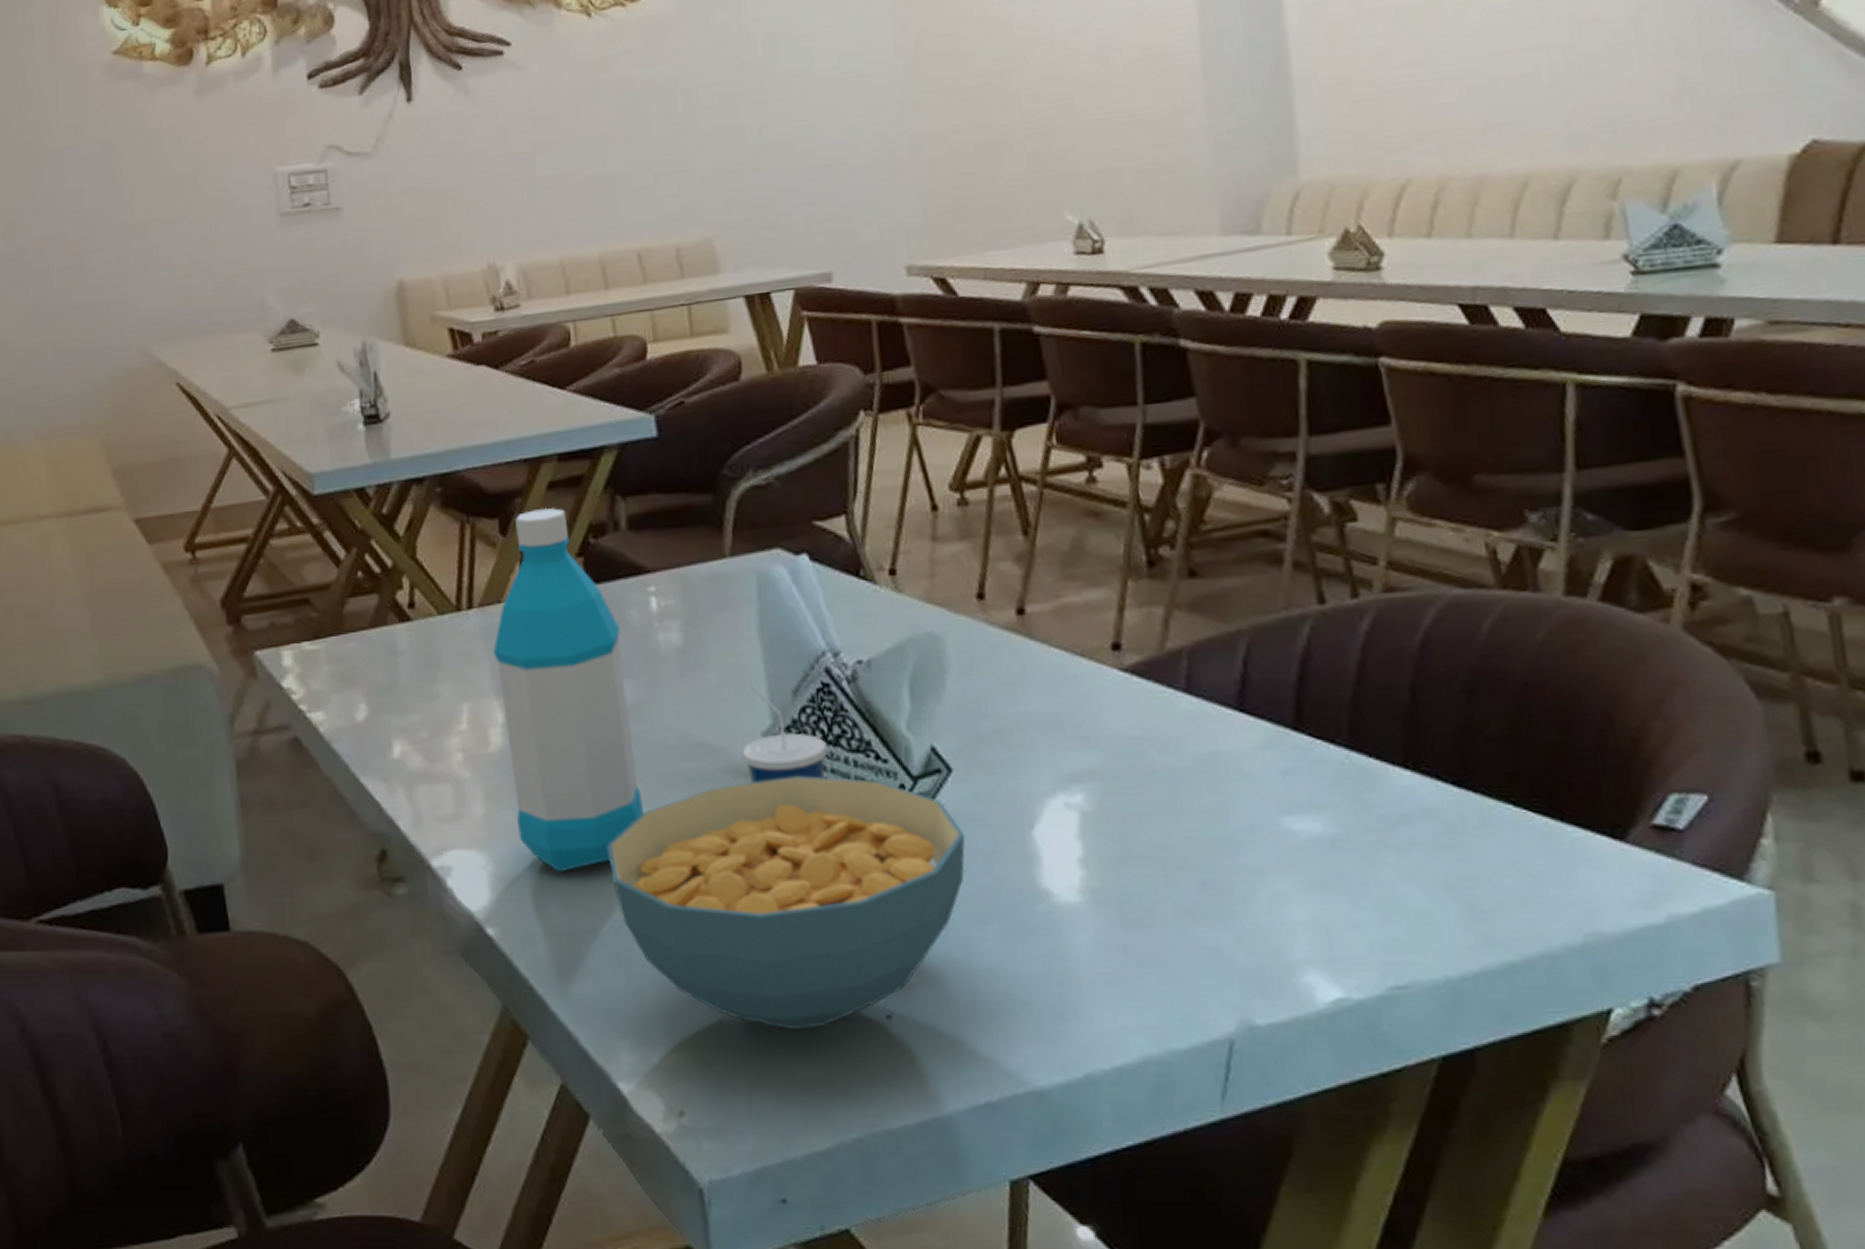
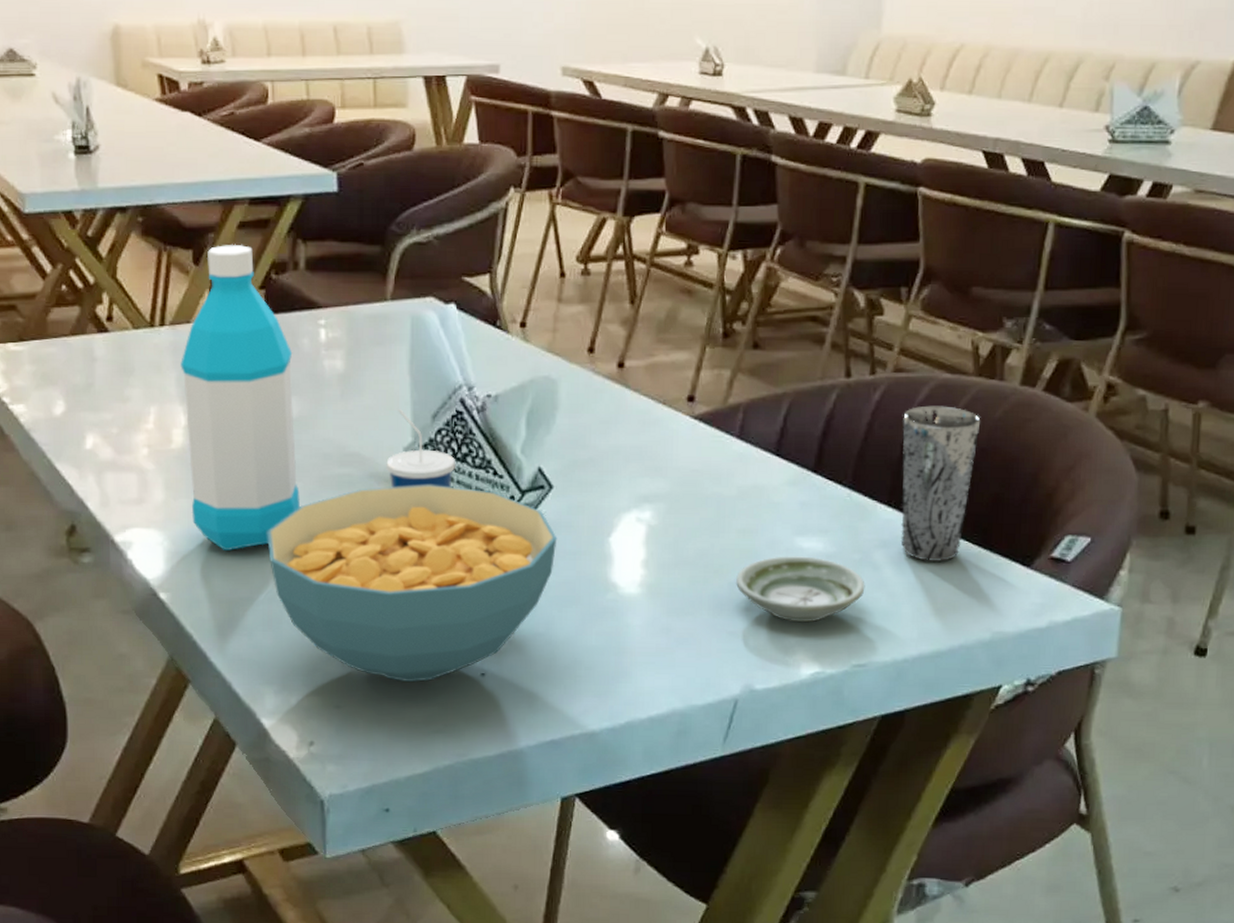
saucer: none [1207,841,1390,932] -> present [735,556,865,623]
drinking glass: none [1405,630,1518,840] -> present [900,405,981,561]

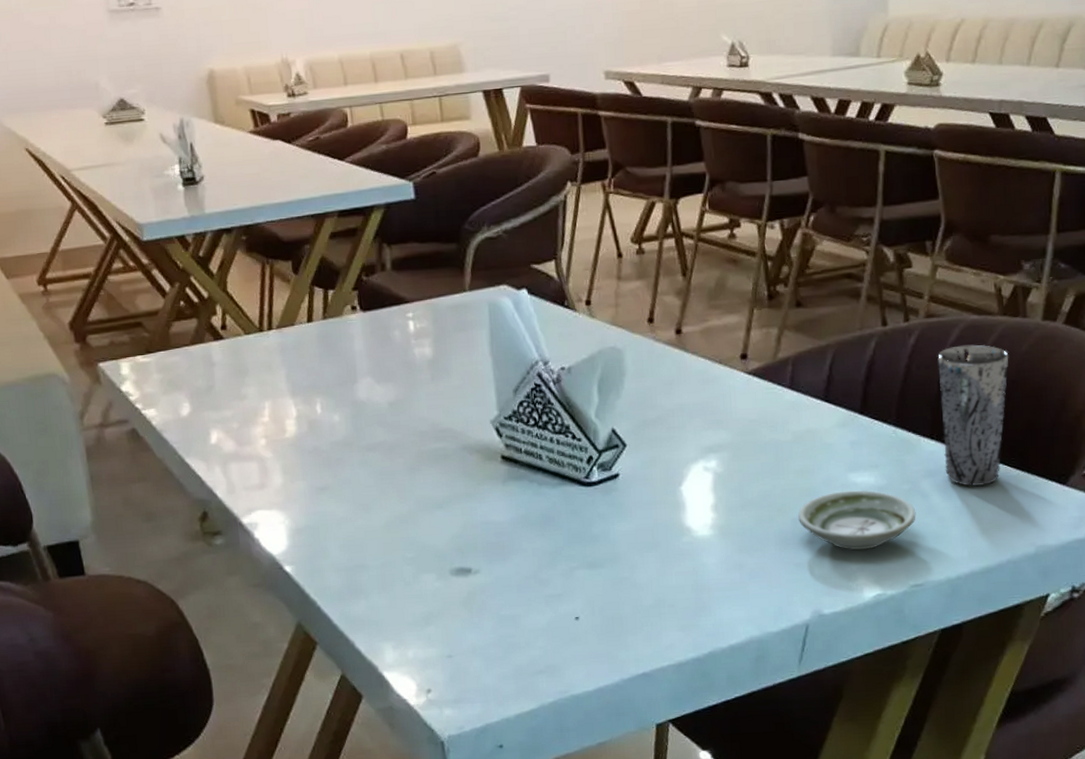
water bottle: present [180,244,300,550] -> none [288,252,403,524]
cereal bowl: present [267,485,557,682] -> none [375,451,634,630]
cup: present [386,409,456,488] -> none [476,387,539,457]

